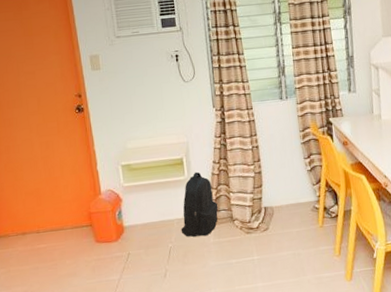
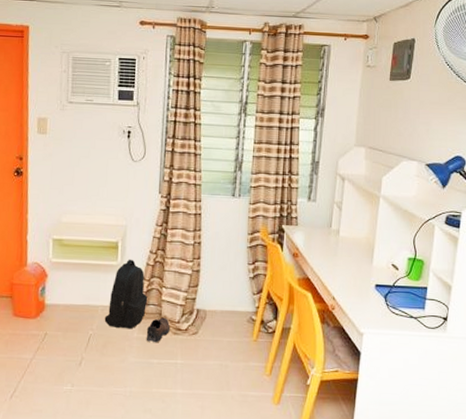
shoe: none [221,219,242,245] -> present [146,317,170,343]

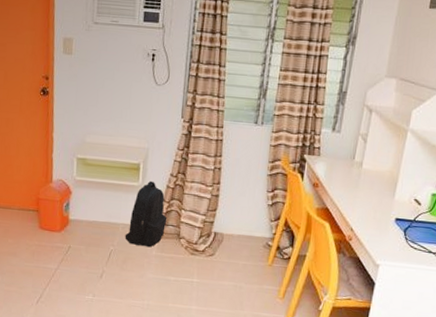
shoe: present [146,317,170,343] -> none [164,238,188,262]

